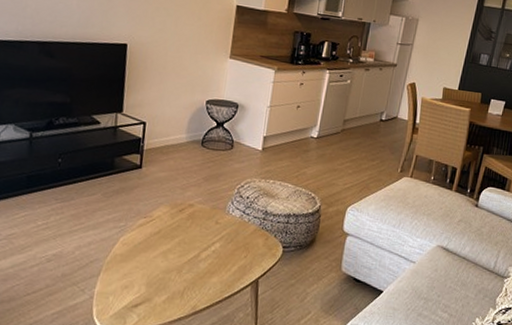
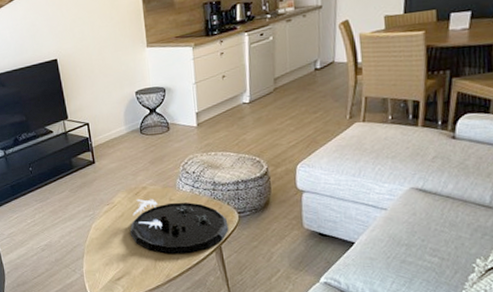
decorative tray: none [162,217,271,285] -> present [129,199,229,254]

